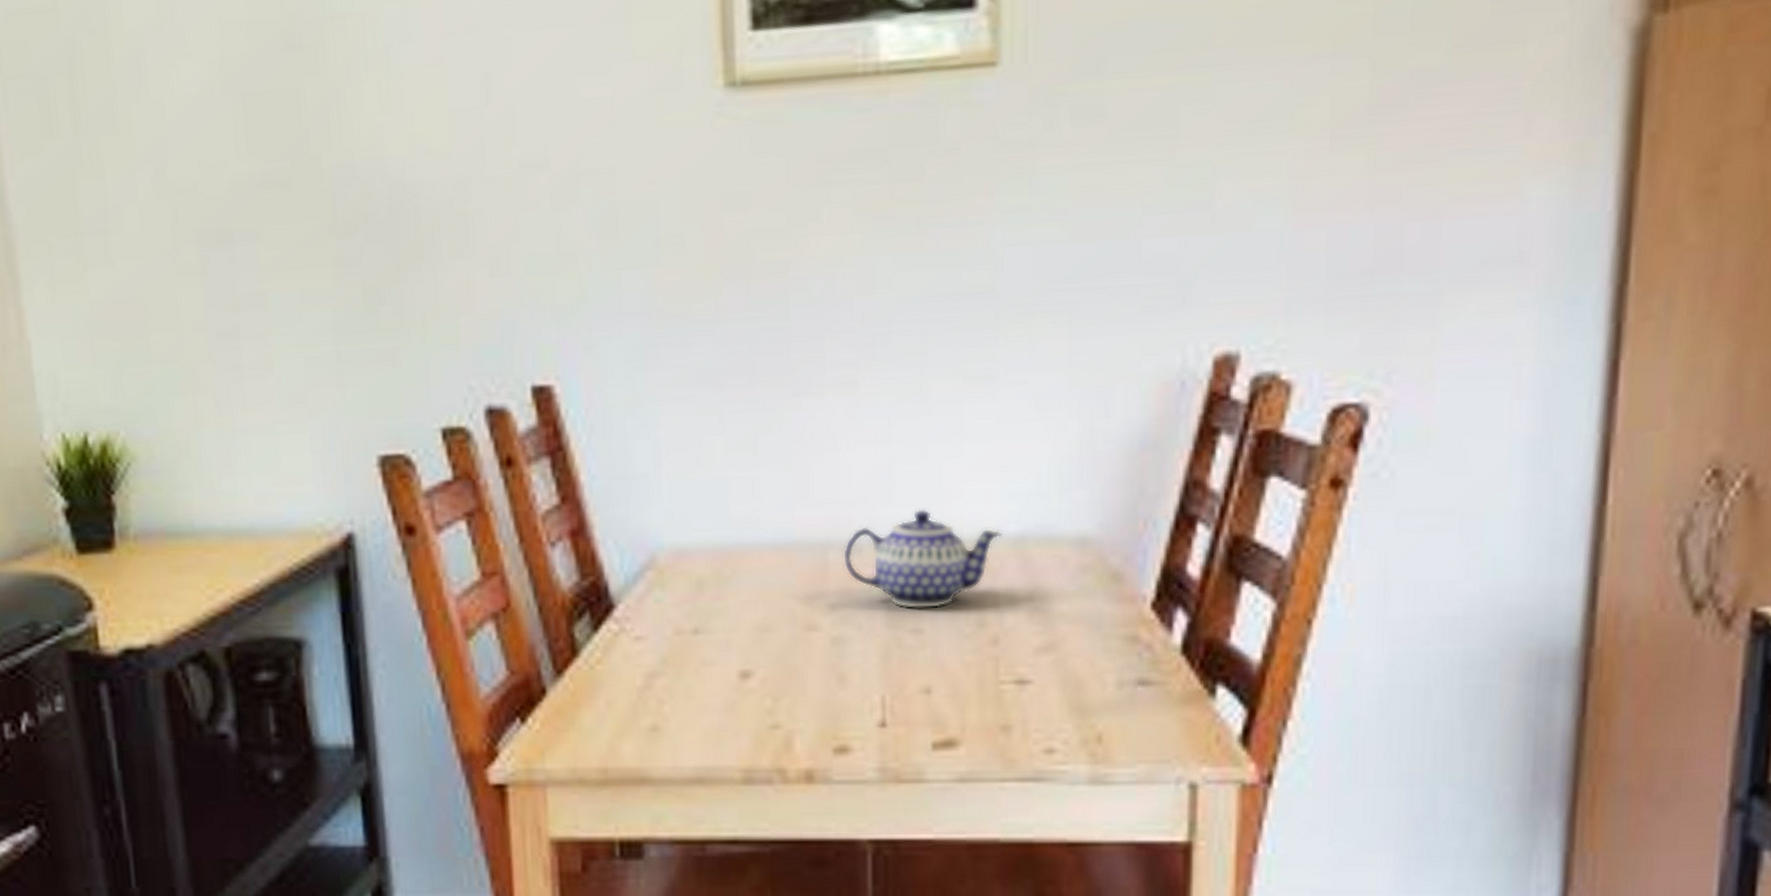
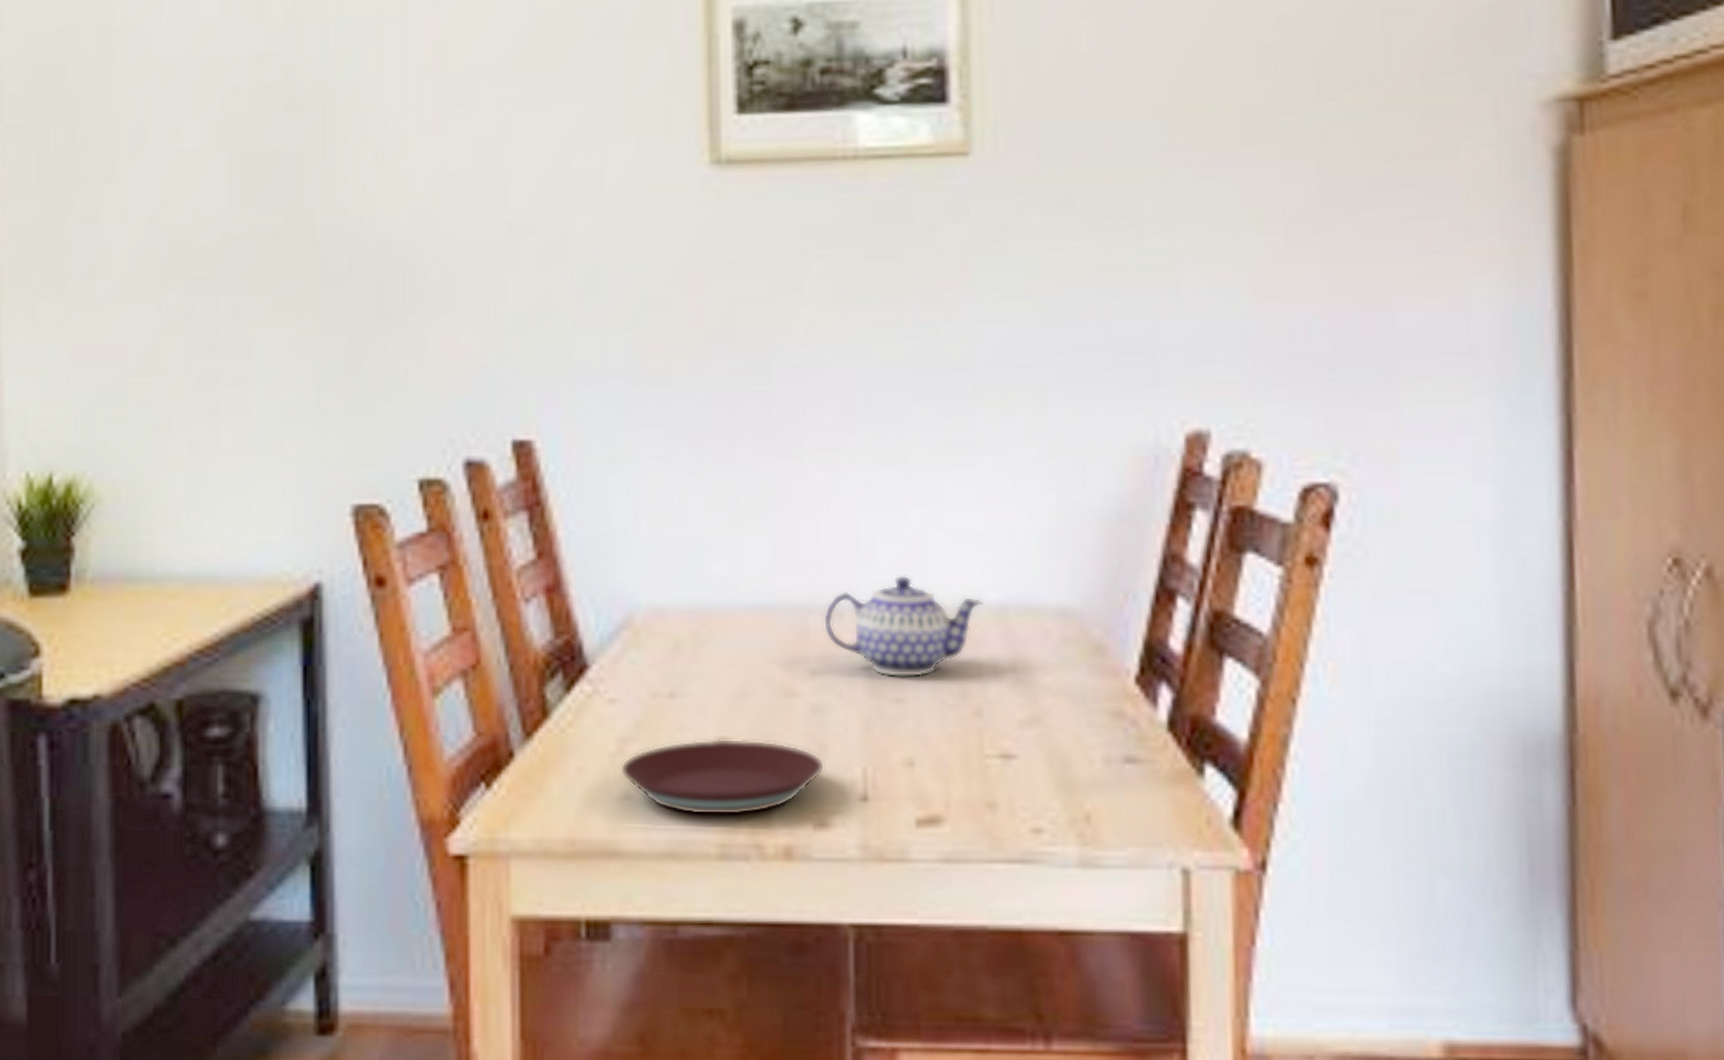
plate: none [647,671,845,744] -> present [619,738,825,816]

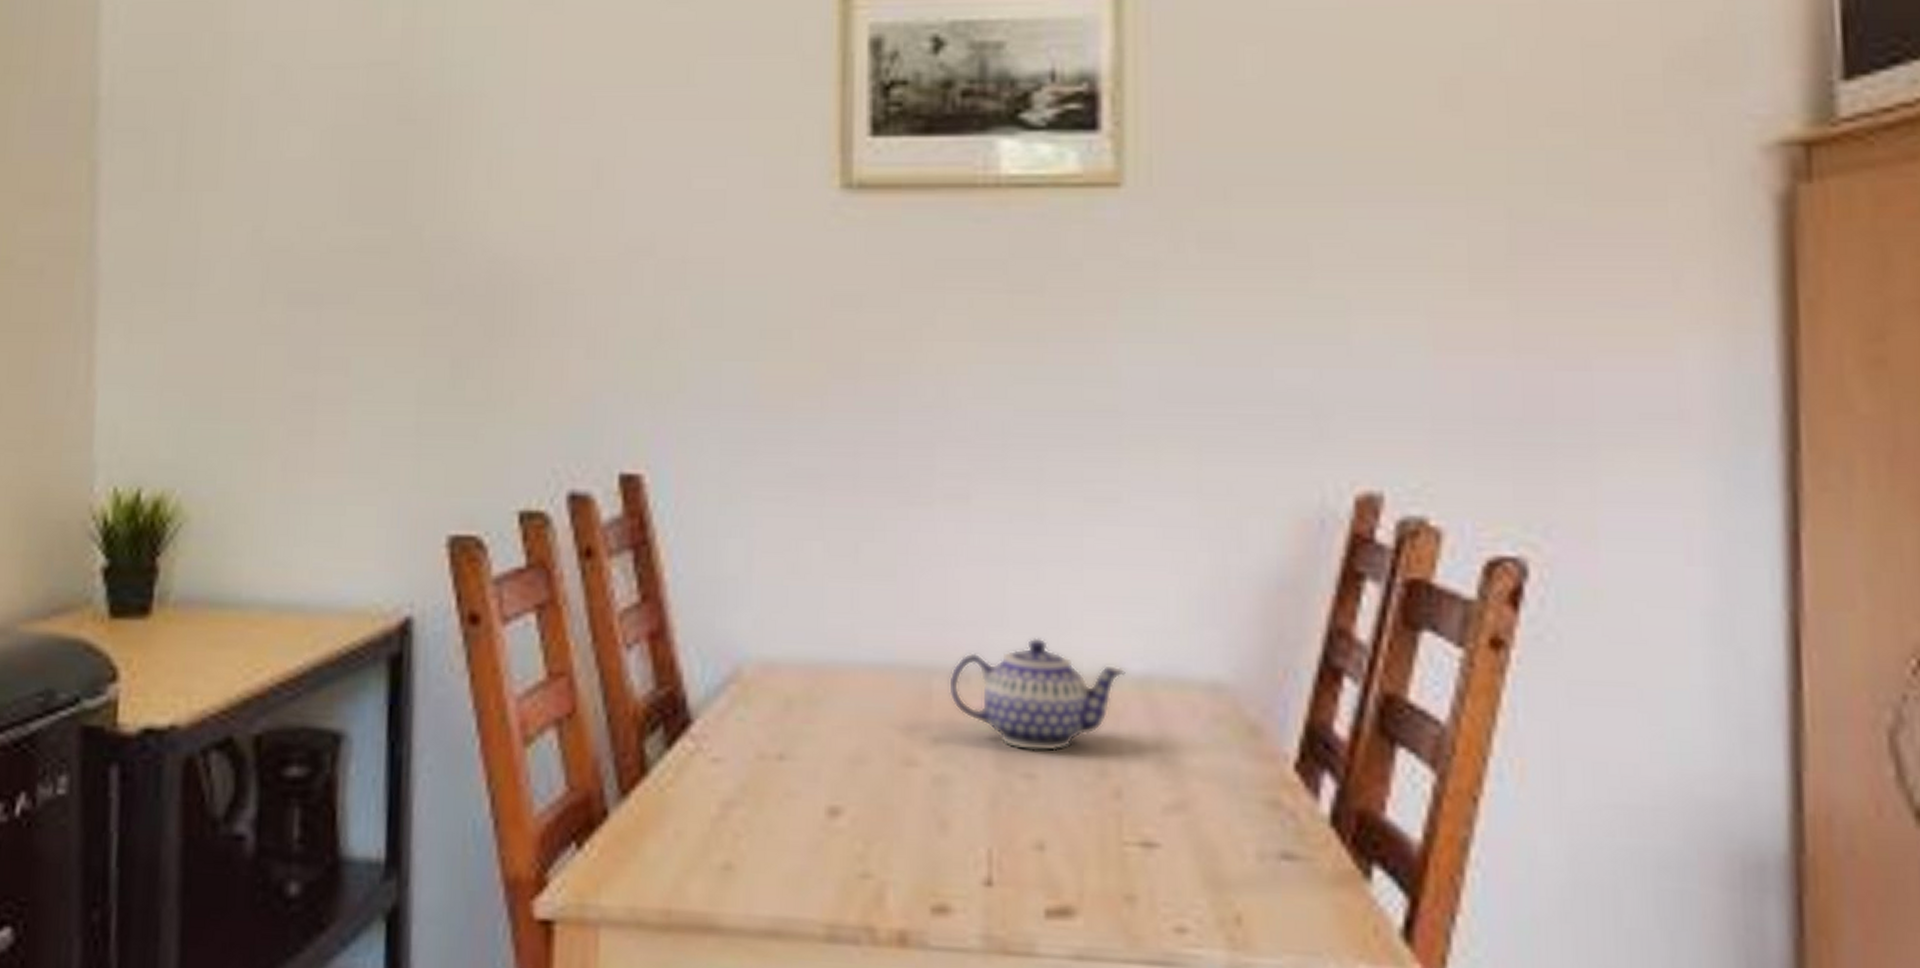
plate: present [619,738,825,816] -> none [721,807,946,894]

